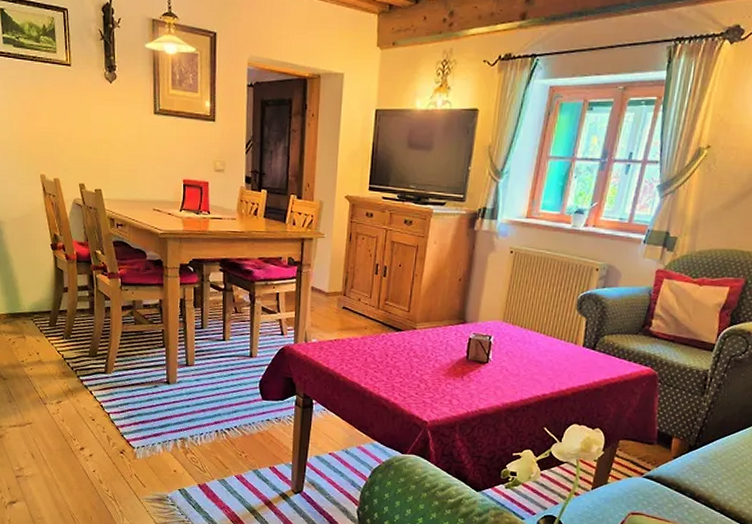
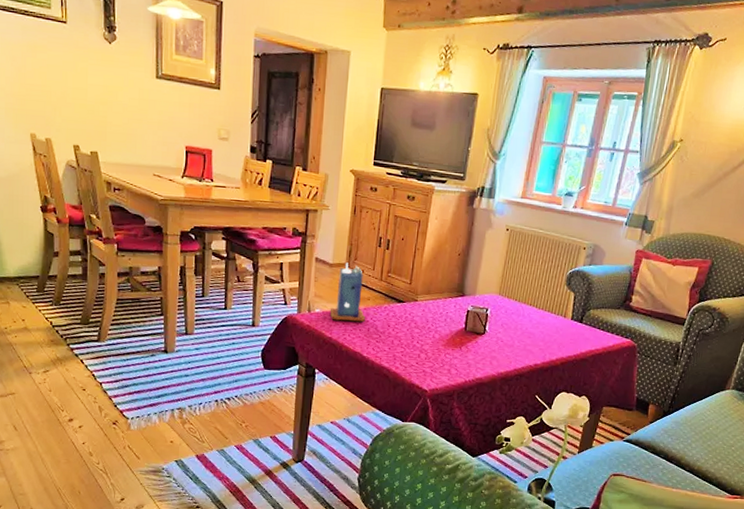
candle: none [326,291,362,352] -> present [329,262,365,323]

